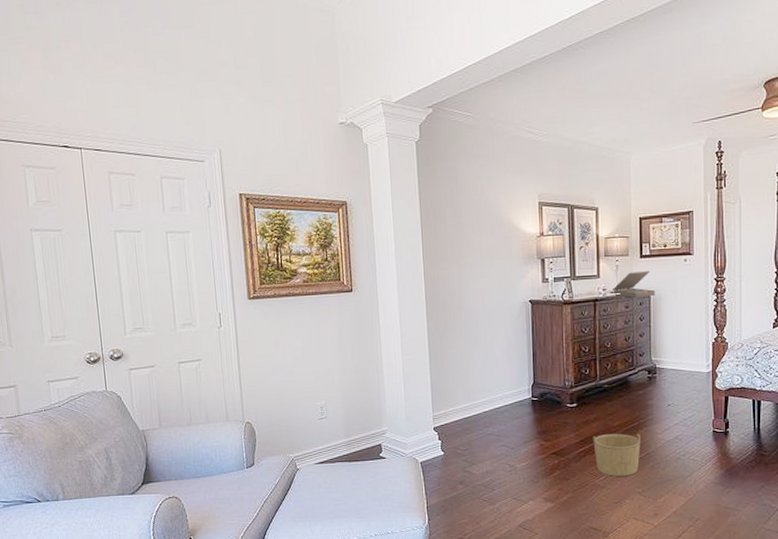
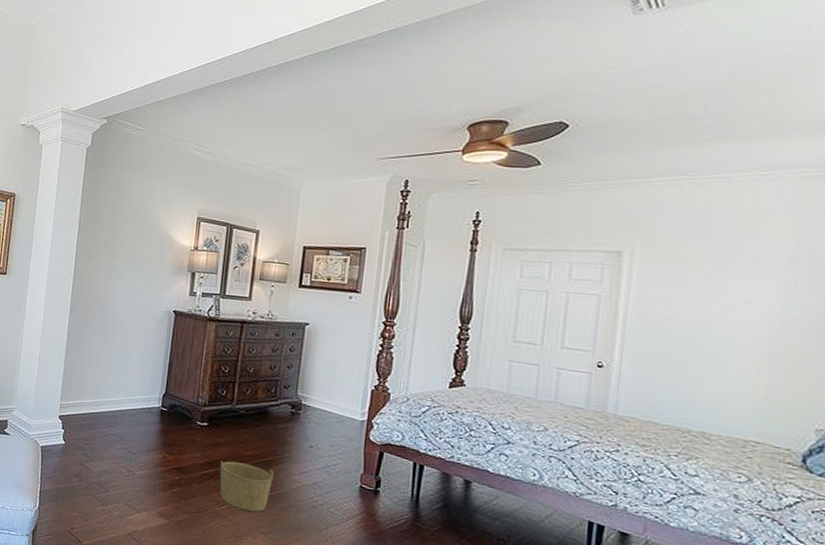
jewelry box: present [613,270,655,299] -> none [263,300,311,329]

